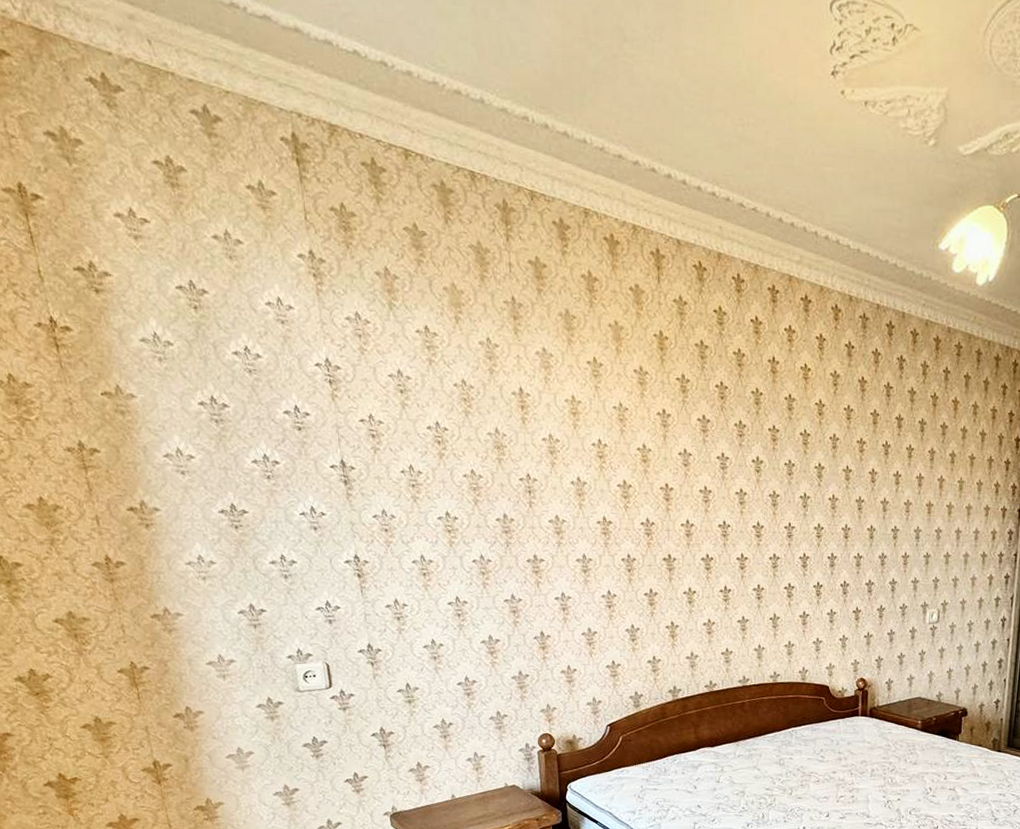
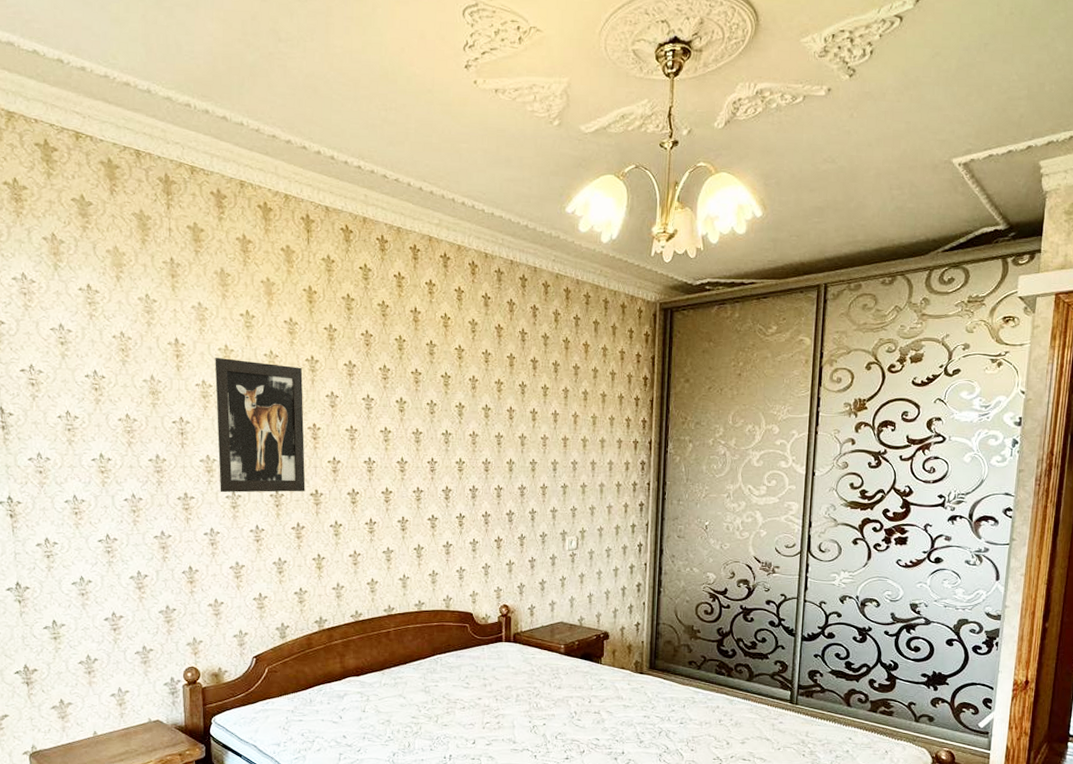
wall art: none [562,410,658,557] -> present [215,358,306,493]

